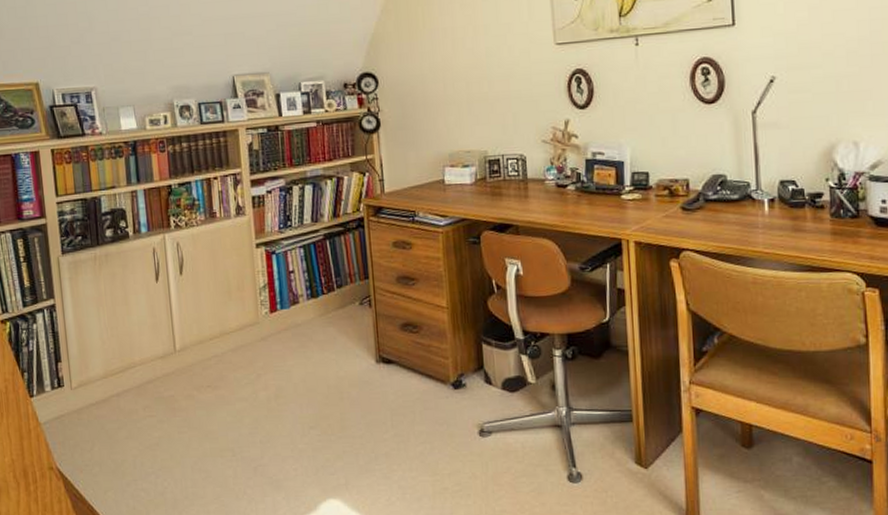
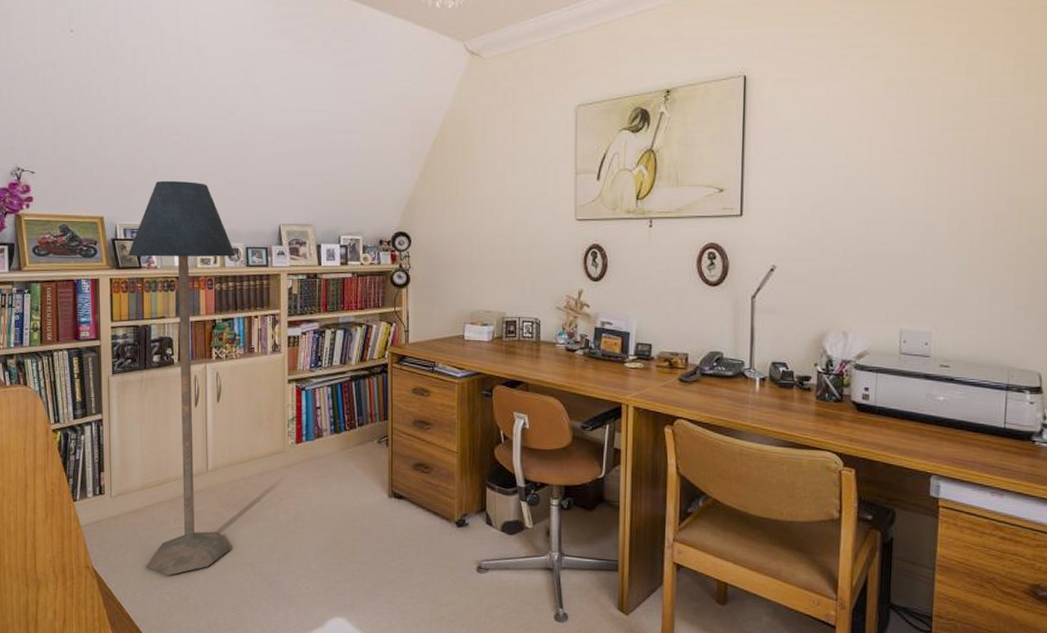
floor lamp: none [69,36,208,469] -> present [128,180,236,575]

